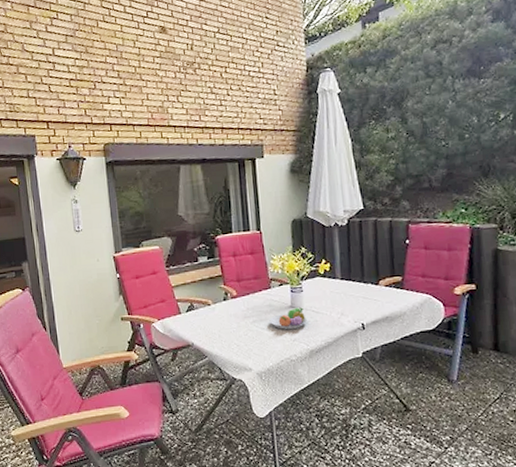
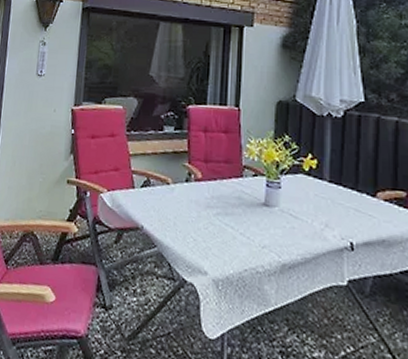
fruit bowl: present [269,307,307,330] -> none [236,206,282,234]

